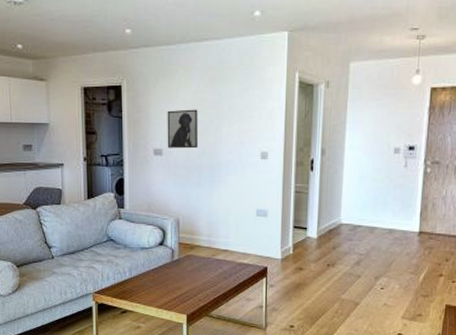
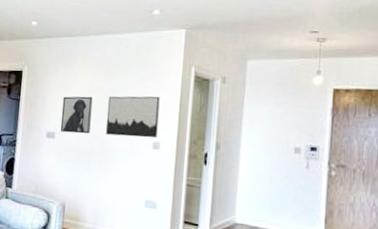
wall art: none [213,105,266,148] -> present [105,96,160,138]

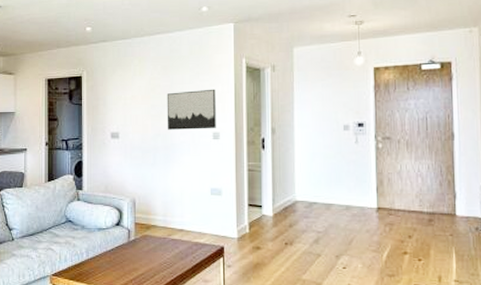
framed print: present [60,96,93,134] -> none [123,95,152,132]

